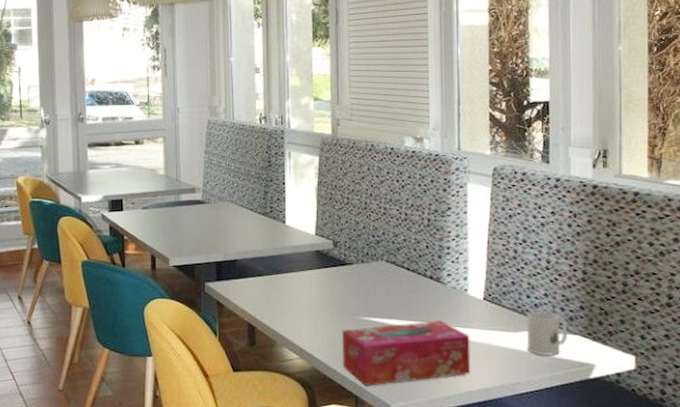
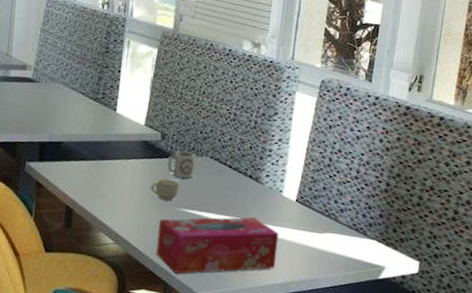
cup: none [329,287,358,309] -> present [150,178,180,200]
cup: none [343,257,372,285] -> present [167,151,196,179]
mug: present [526,310,568,356] -> none [329,215,367,257]

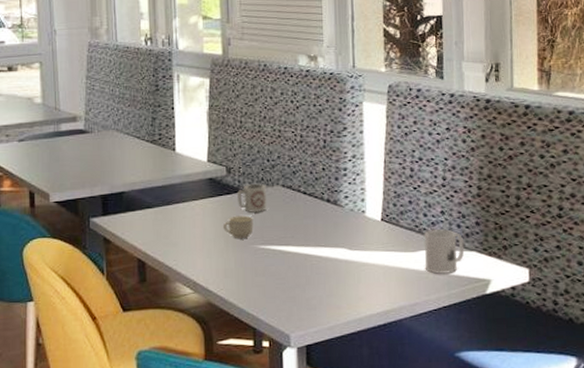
tissue box: present [156,217,279,274] -> none [237,245,370,317]
mug: none [329,215,367,257] -> present [423,228,465,274]

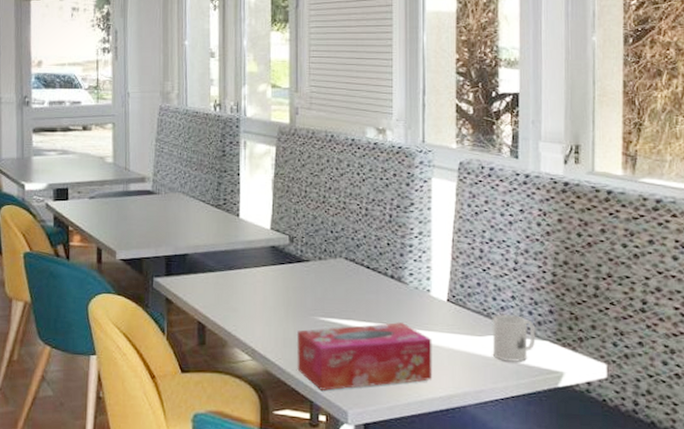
cup: present [223,215,254,238] -> none [284,285,314,309]
cup: present [237,183,268,213] -> none [299,254,330,284]
tissue box: none [237,245,370,317] -> present [296,322,433,391]

